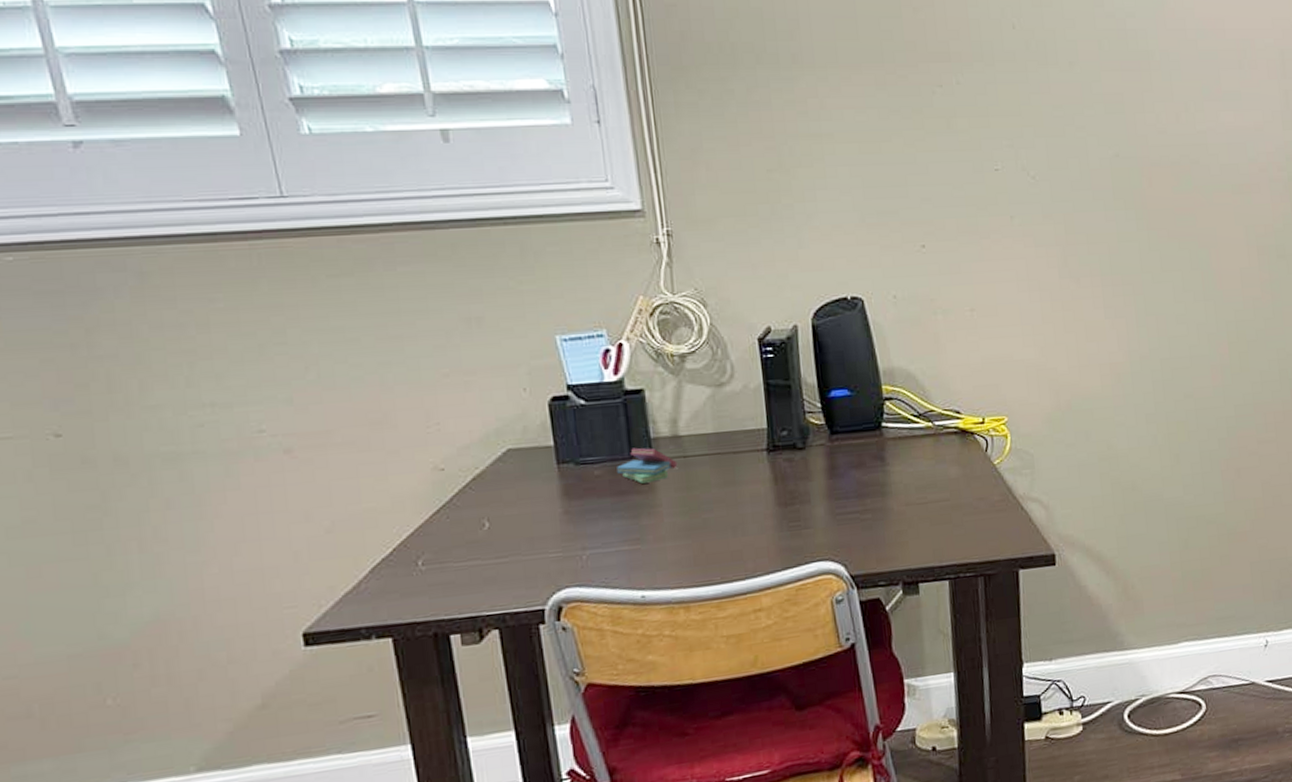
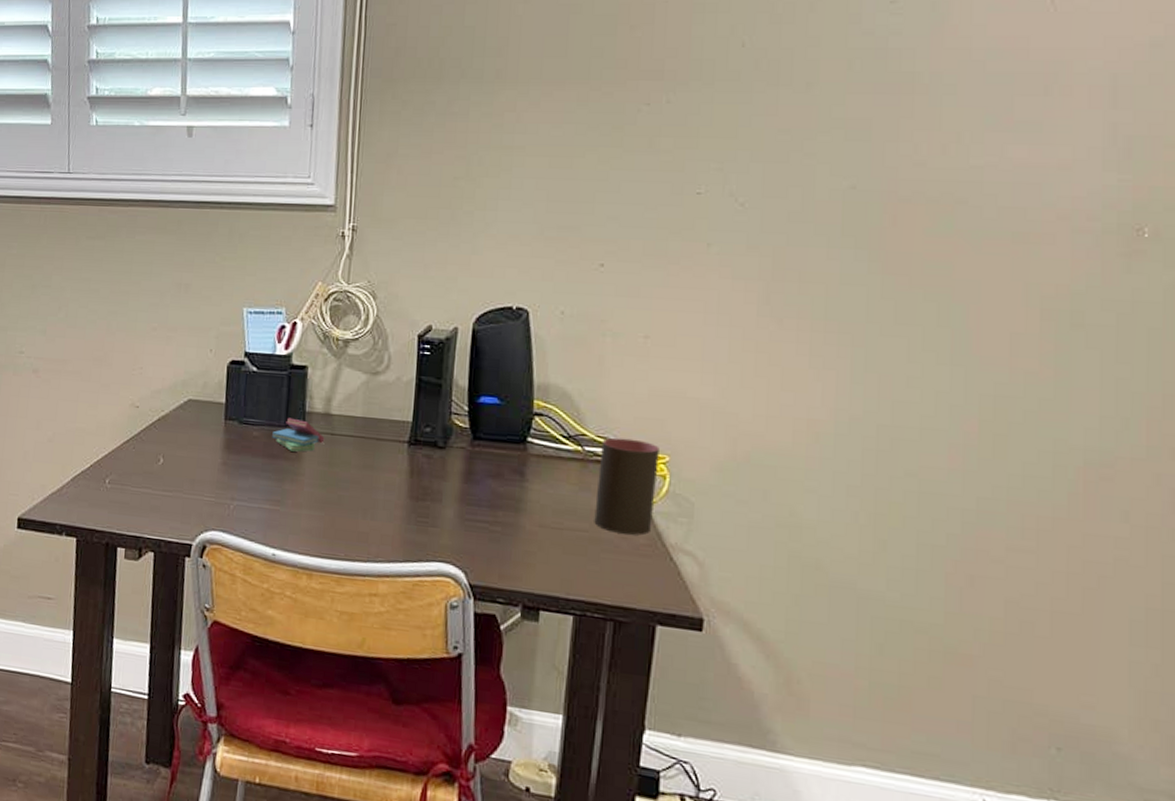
cup: none [949,406,1003,496] -> present [594,437,659,536]

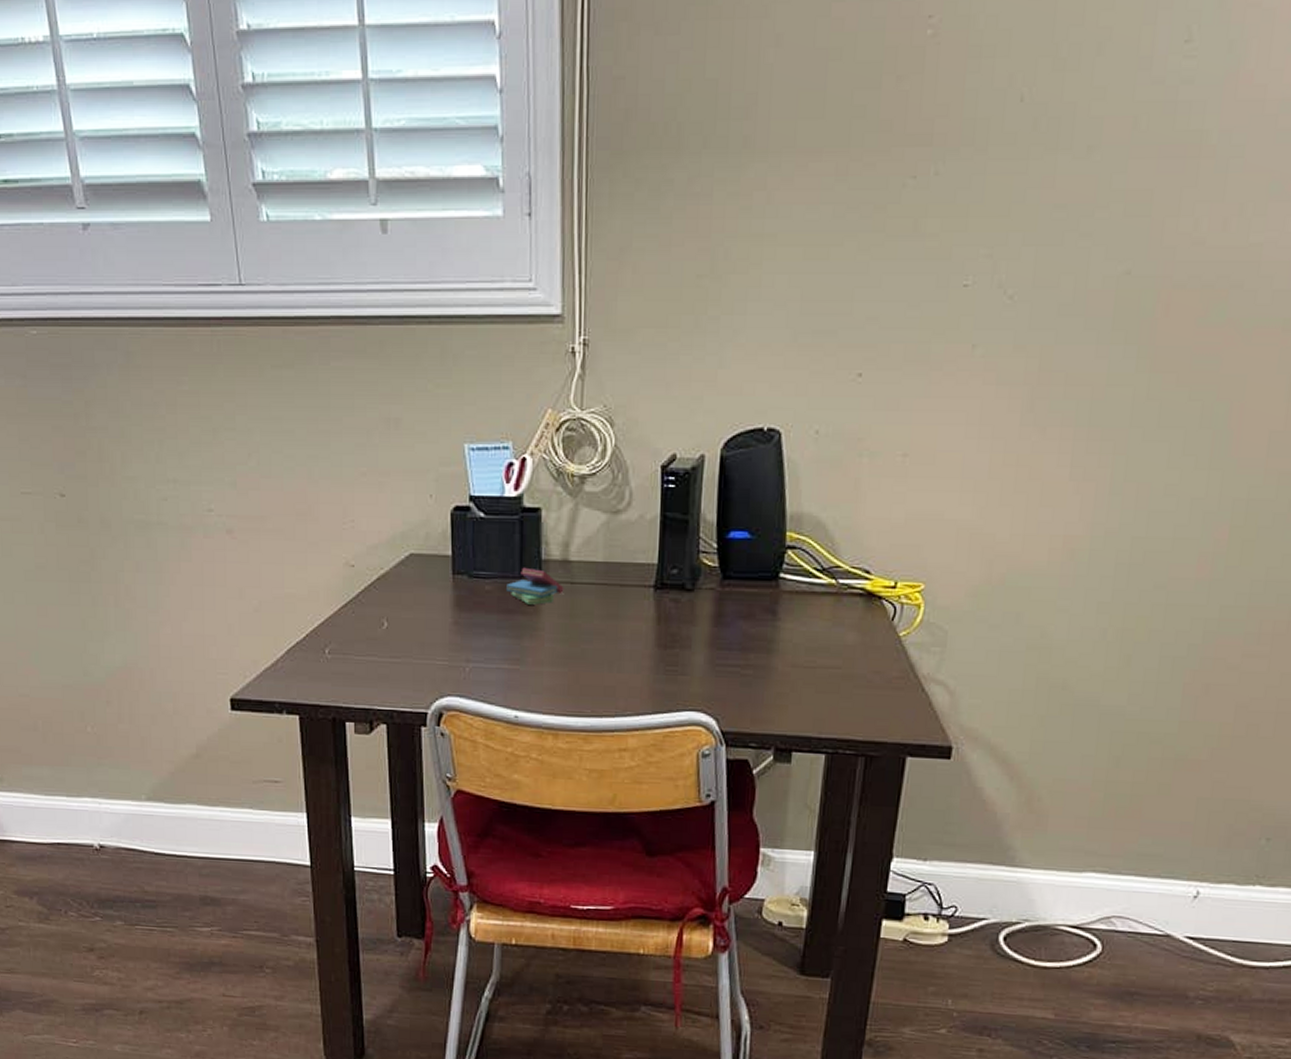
cup: present [594,437,659,536] -> none [847,567,915,668]

